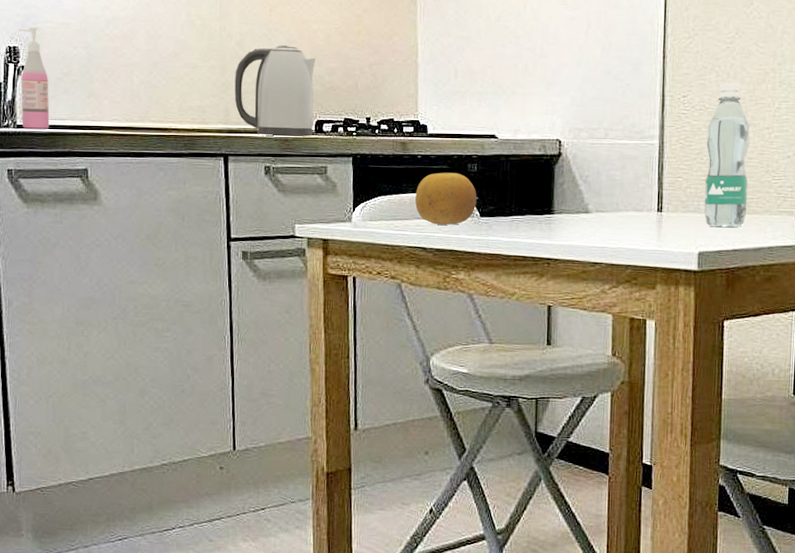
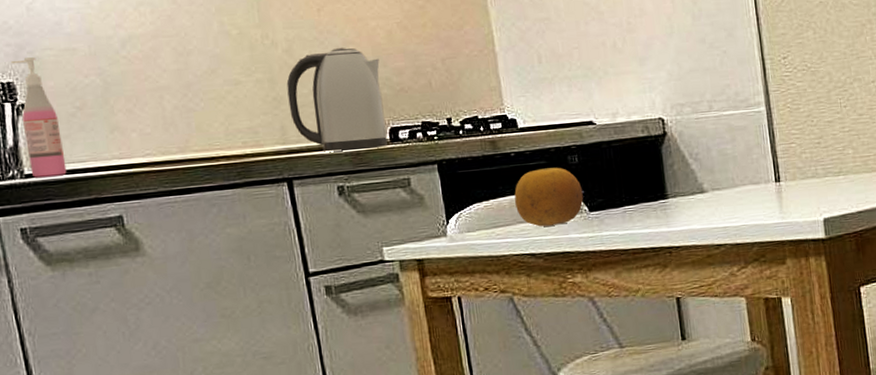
bottle: present [704,83,750,228] -> none [812,38,865,191]

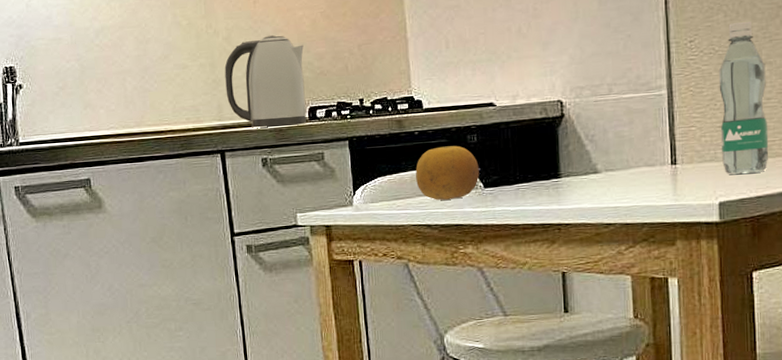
soap dispenser: present [10,57,67,178] -> none [13,46,50,145]
bottle: none [812,38,865,191] -> present [718,21,769,175]

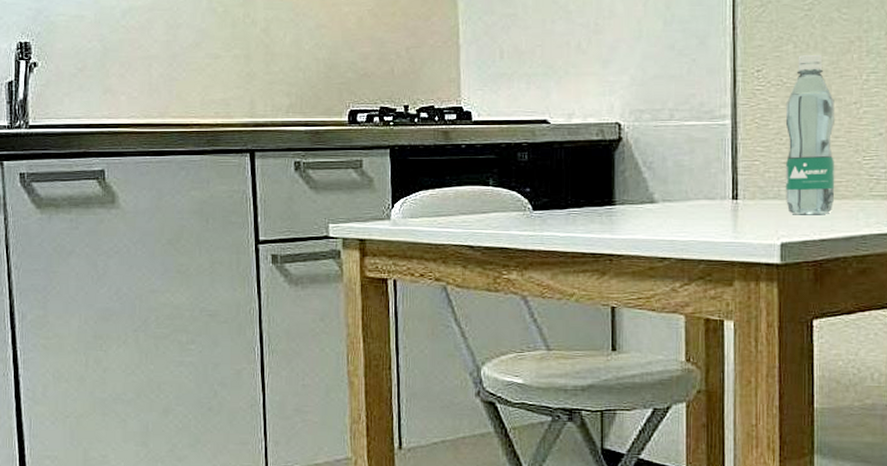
kettle: present [224,34,307,128] -> none [260,30,347,128]
fruit: present [416,145,480,200] -> none [460,163,529,220]

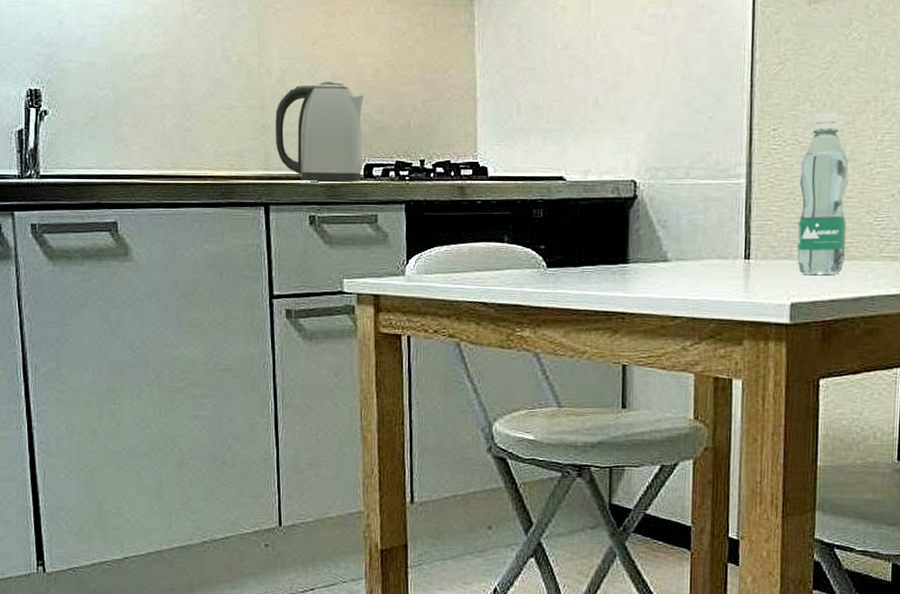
kettle: none [260,30,347,128] -> present [275,81,364,182]

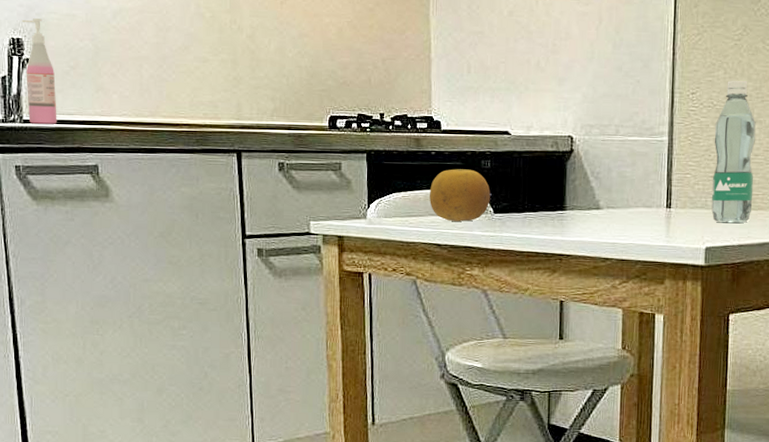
soap dispenser: none [39,68,75,179] -> present [21,18,57,124]
kettle: present [275,81,364,182] -> none [246,38,328,133]
fruit: none [475,219,543,277] -> present [430,169,491,222]

